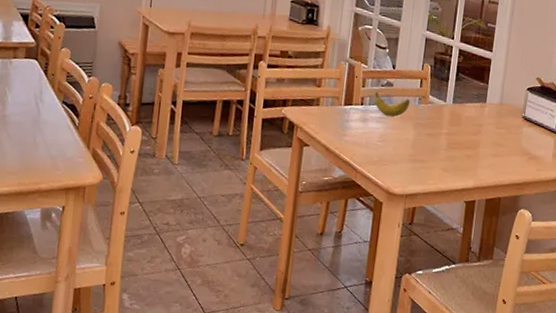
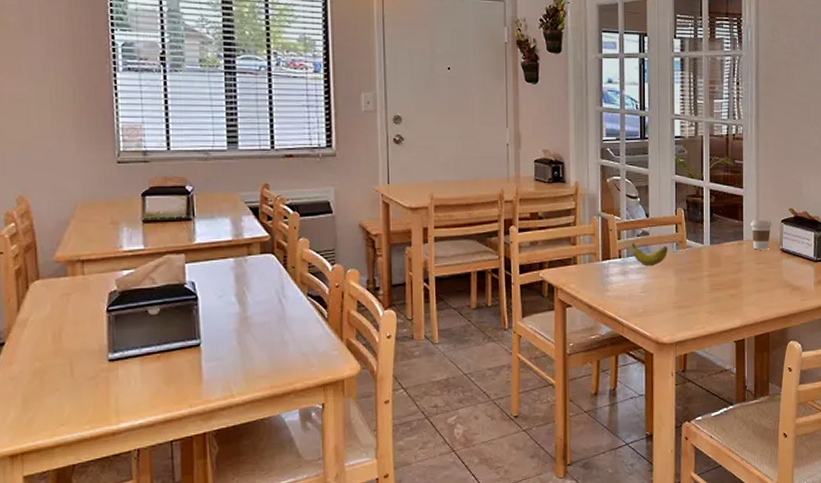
coffee cup: none [495,84,518,116] -> present [750,220,773,250]

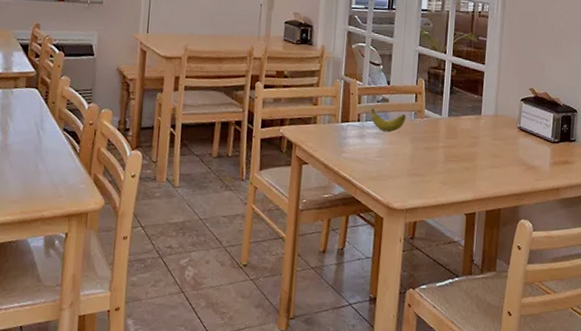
coffee cup: present [750,220,773,250] -> none [489,96,512,127]

